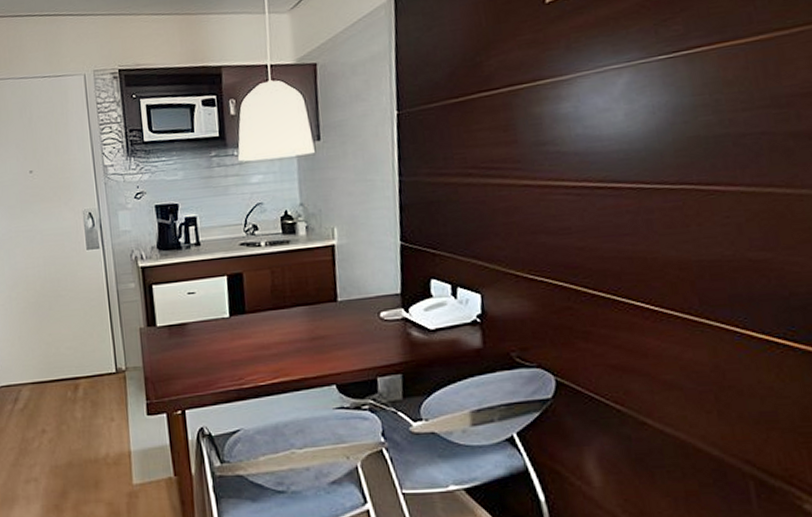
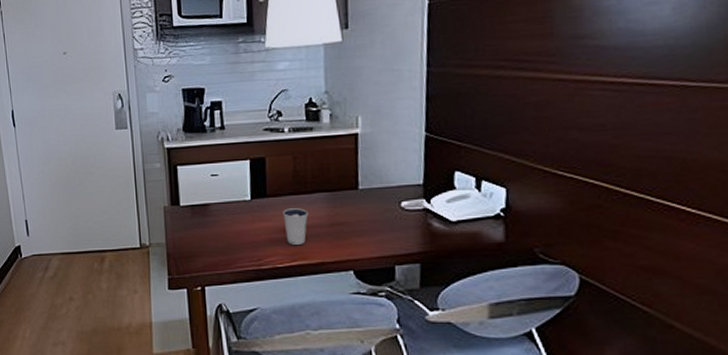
dixie cup: none [262,323,289,361] -> present [283,208,308,245]

